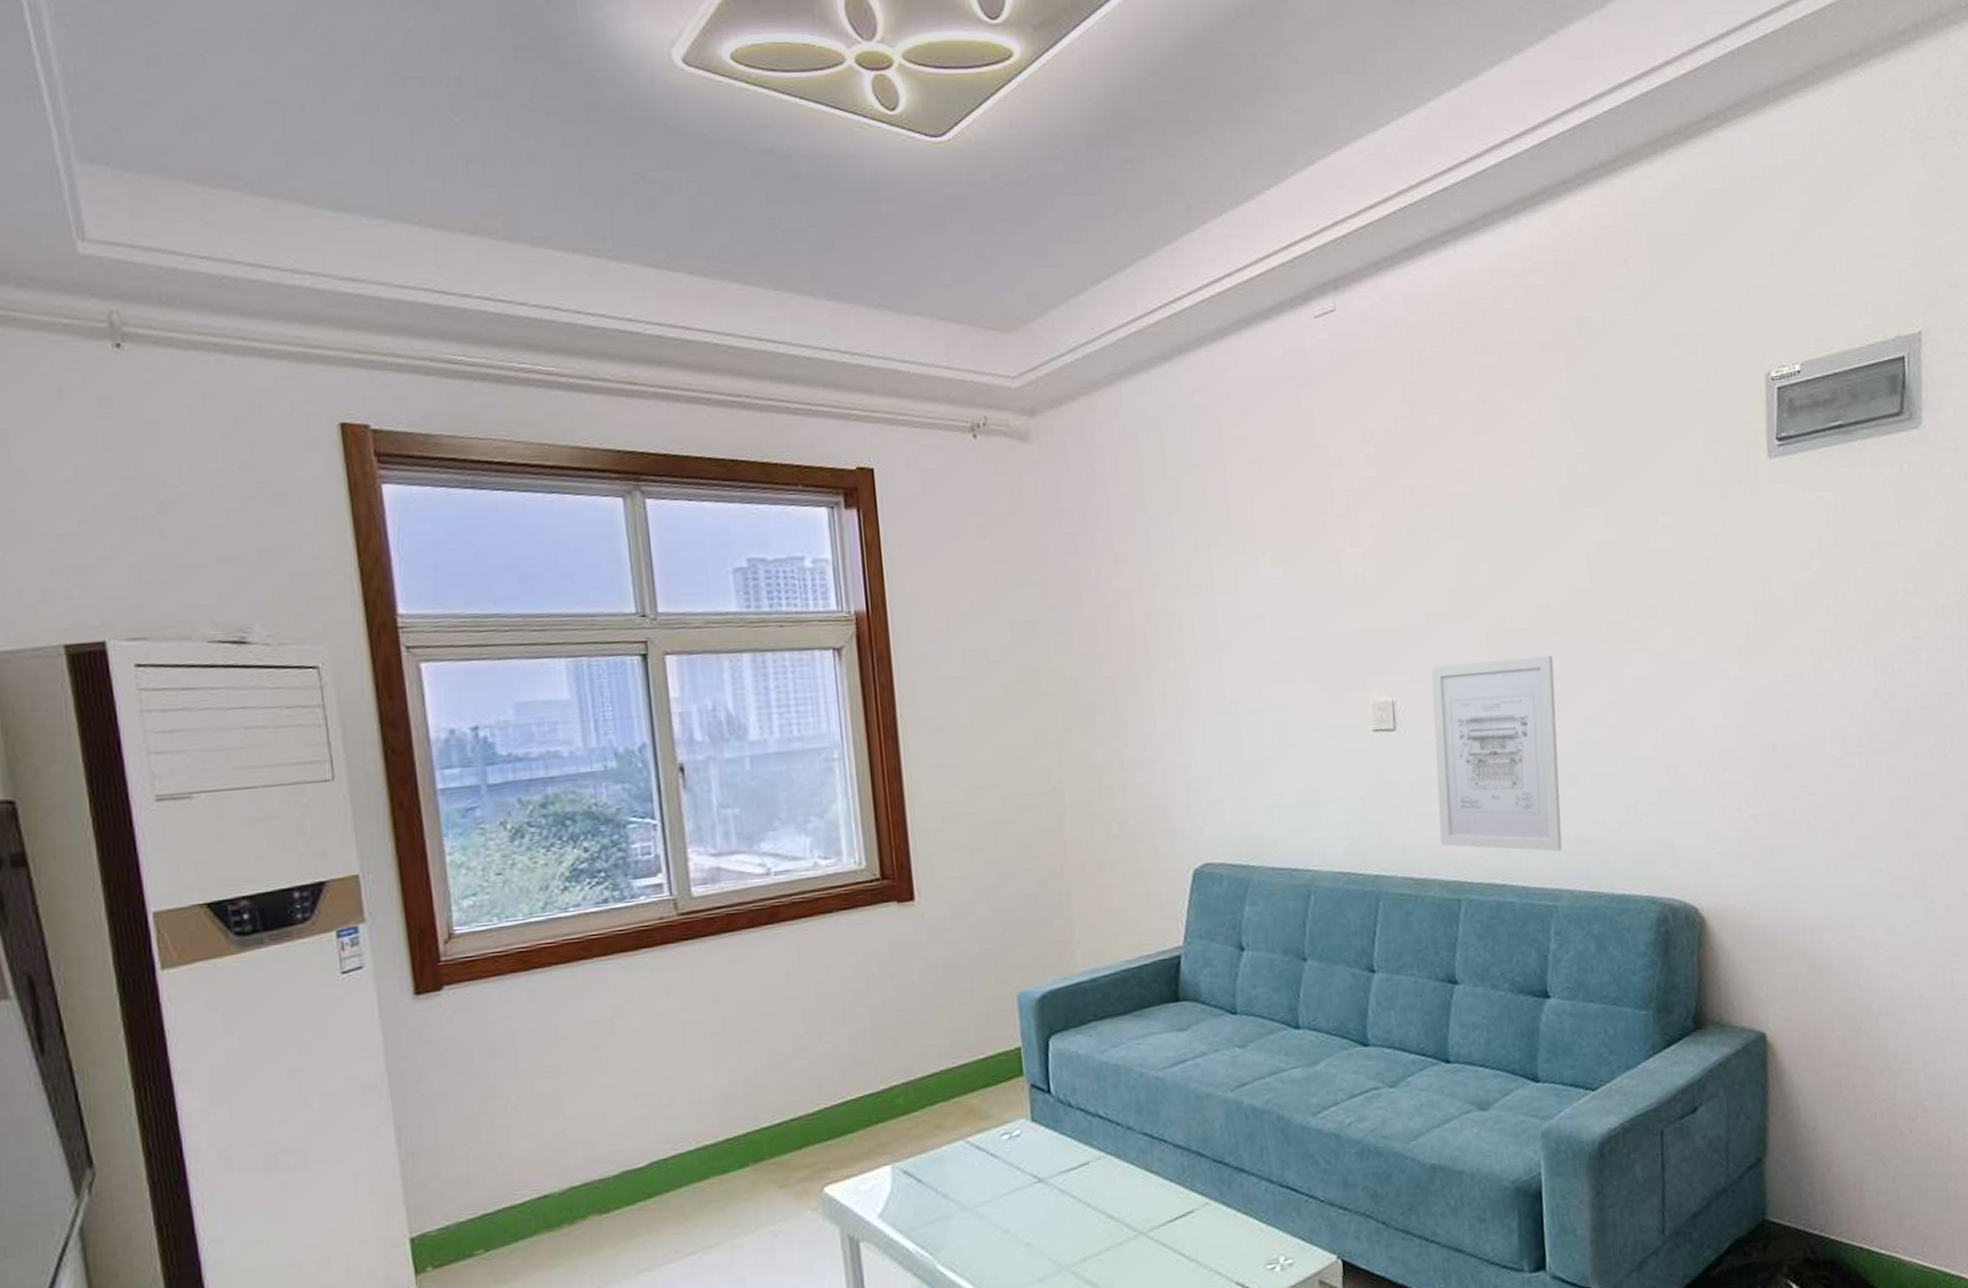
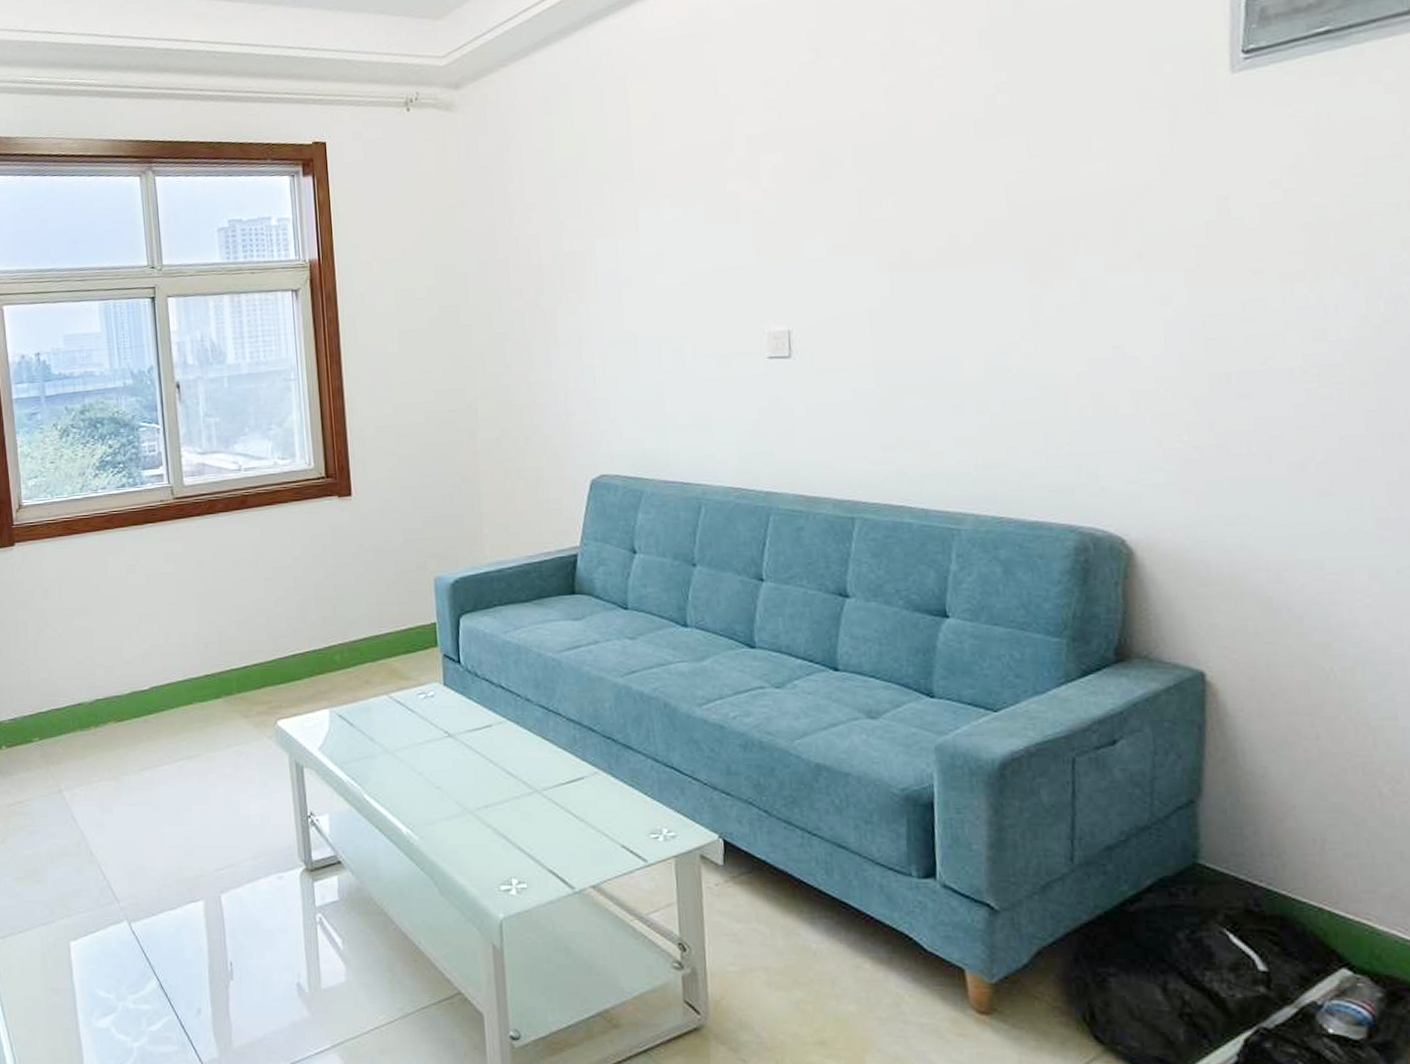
wall art: present [1431,655,1562,852] -> none [829,284,968,476]

